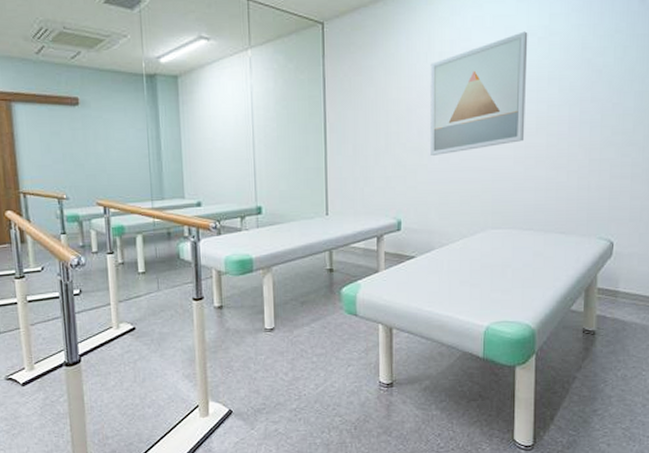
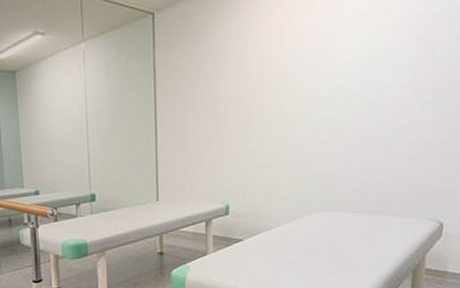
wall art: present [430,31,528,155] -> none [259,12,360,141]

